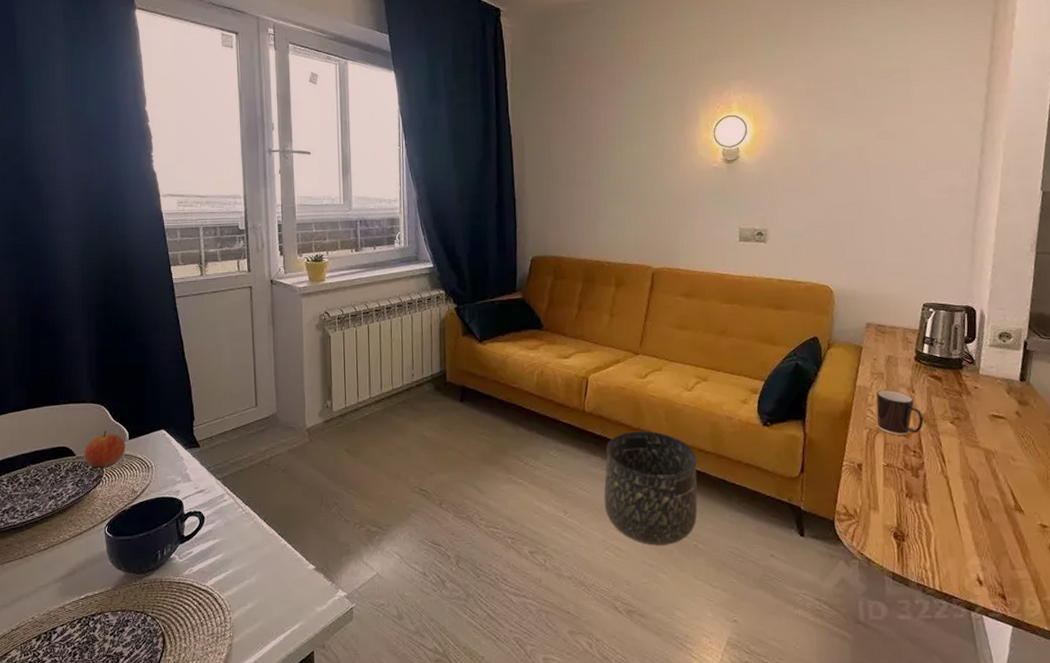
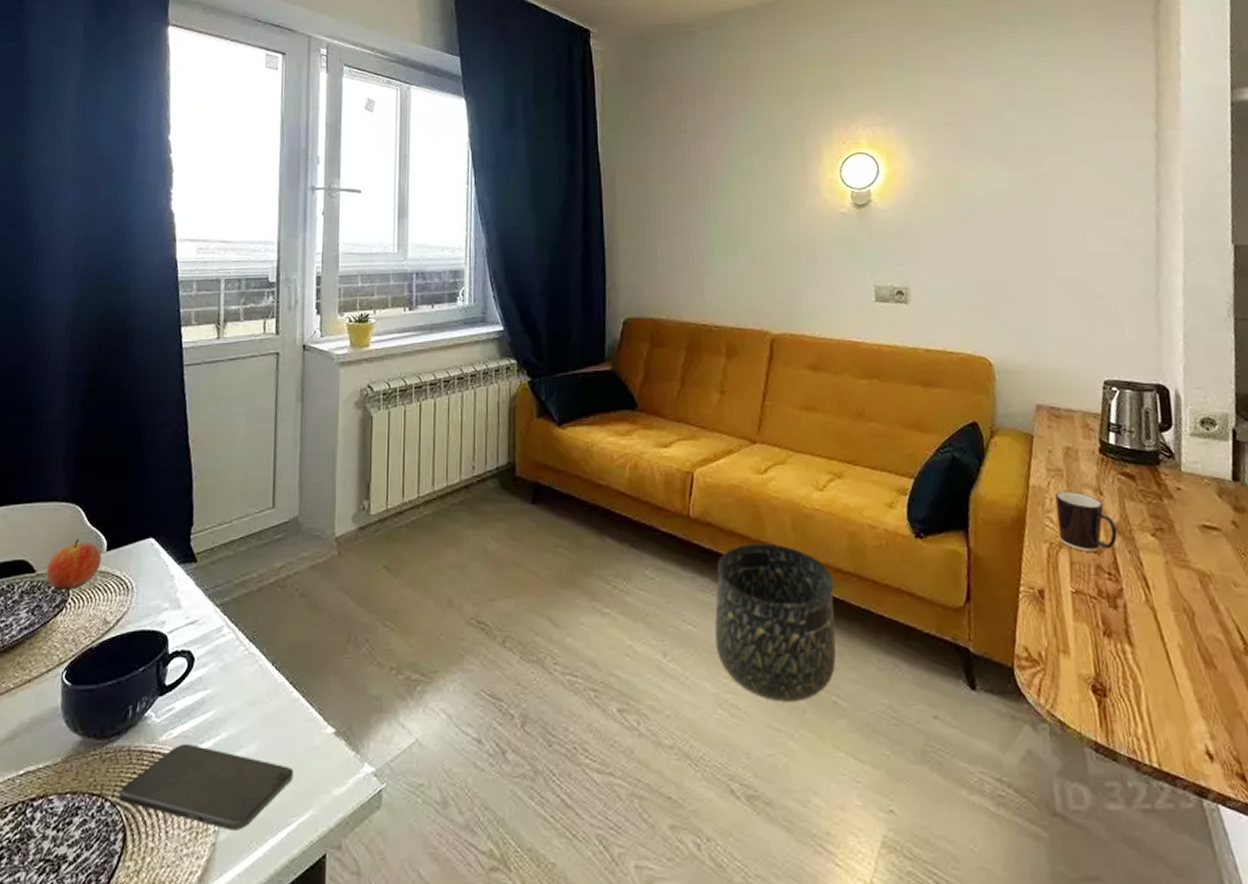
smartphone: none [157,577,286,635] -> present [118,743,294,830]

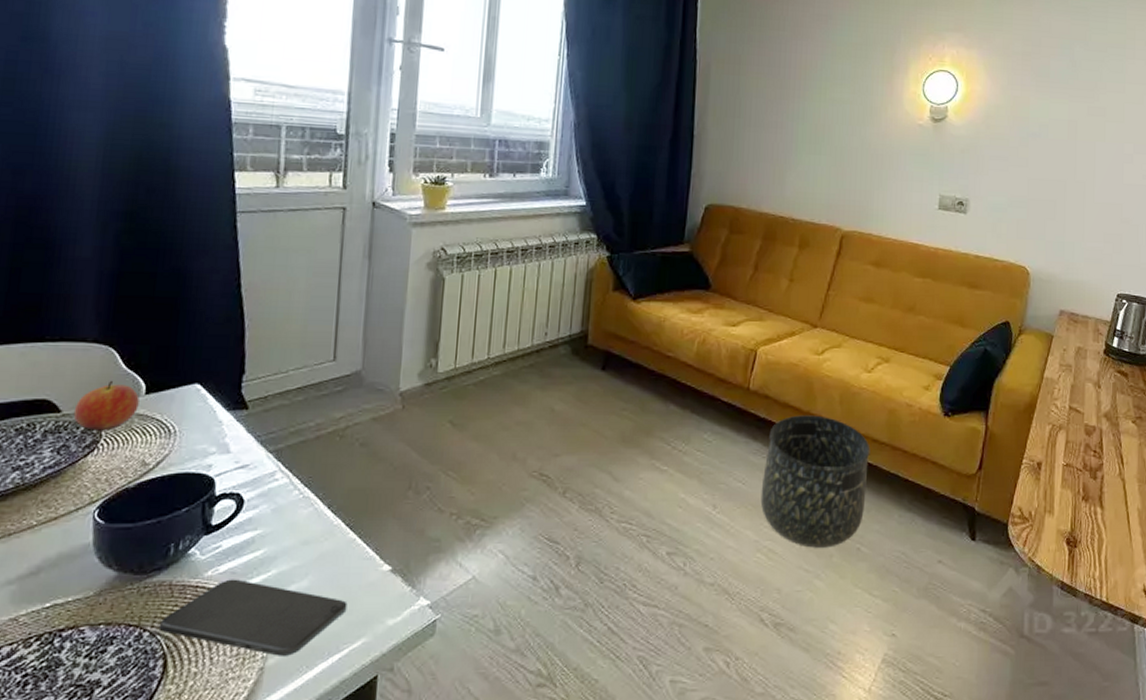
mug: present [1054,490,1118,553] -> none [1060,383,1107,434]

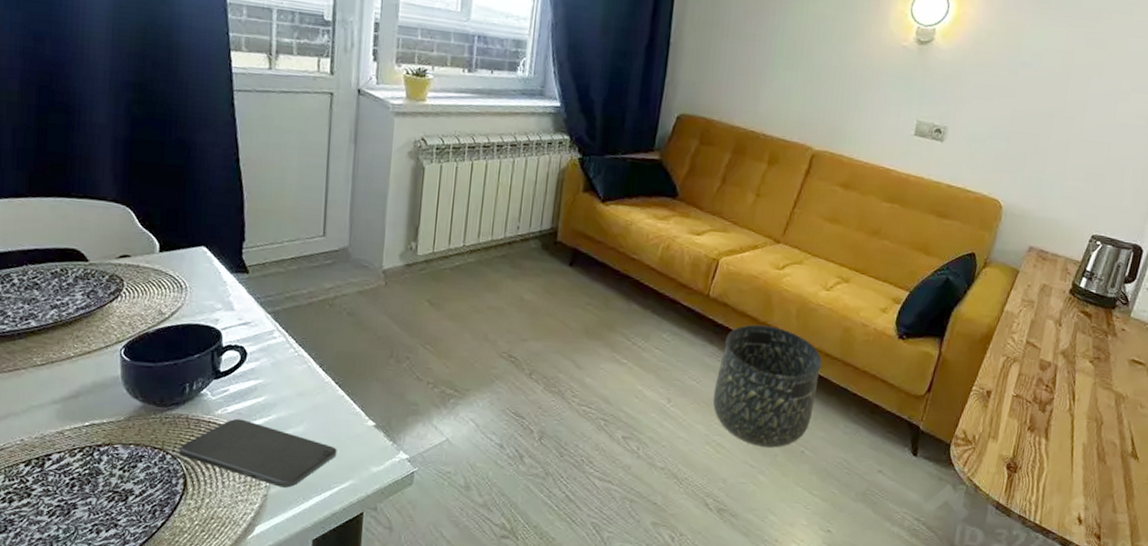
fruit: present [73,380,140,431] -> none [99,236,154,281]

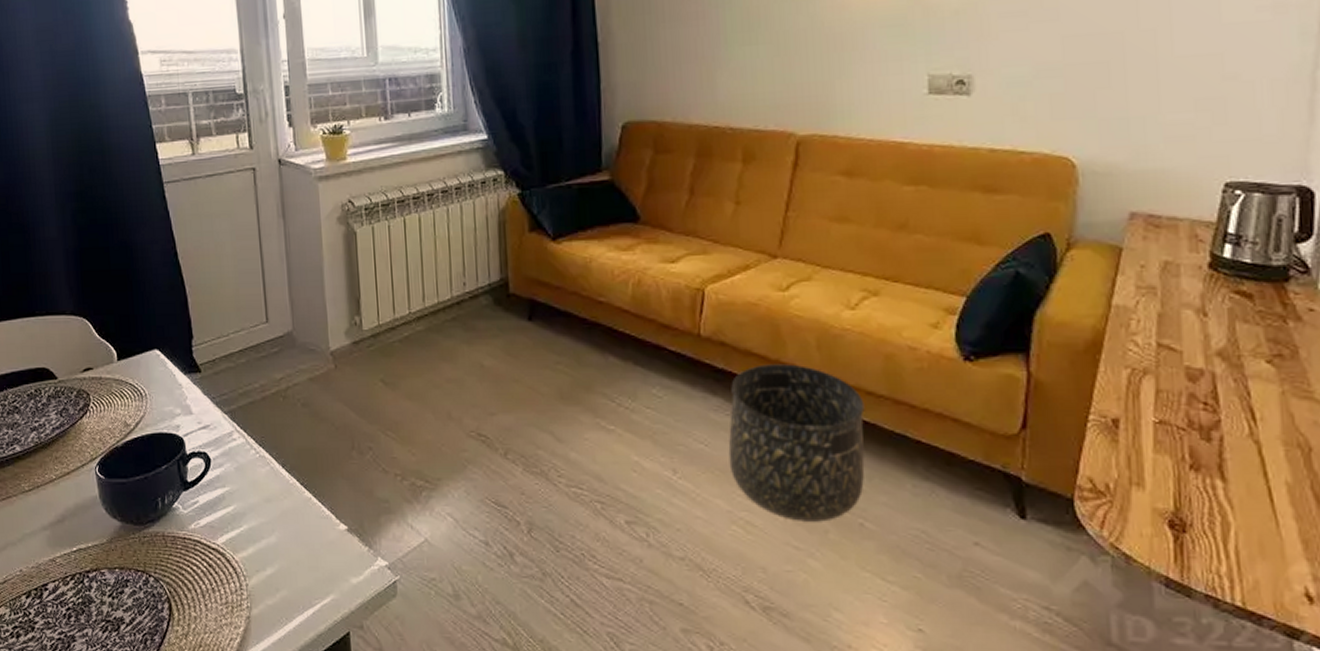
smartphone: present [179,418,337,488] -> none [160,532,313,607]

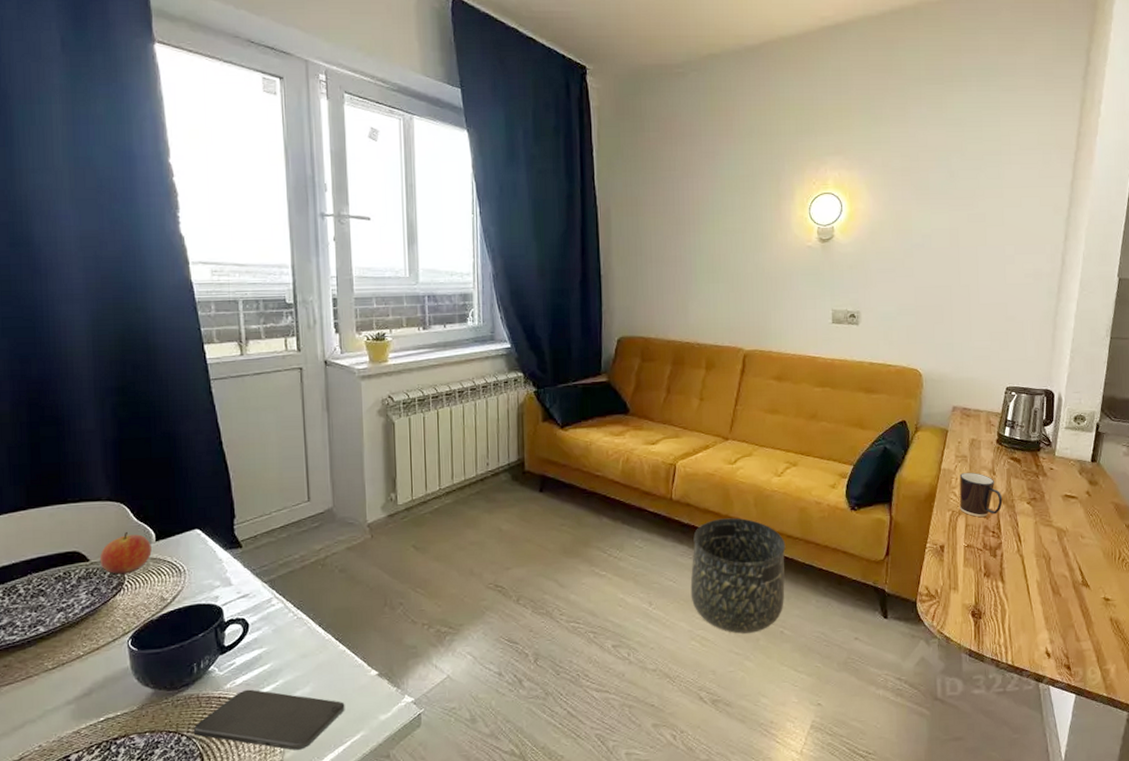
fruit: none [66,348,114,395] -> present [99,531,152,575]
smartphone: none [160,532,313,607] -> present [193,689,345,751]
mug: none [1143,311,1222,381] -> present [959,472,1003,518]

